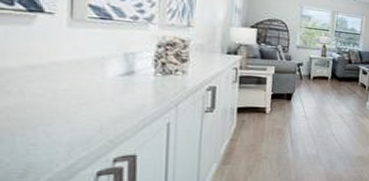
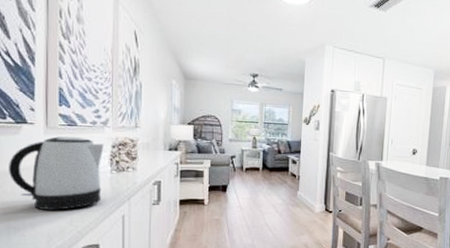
kettle: none [16,30,147,117] -> present [9,136,104,211]

